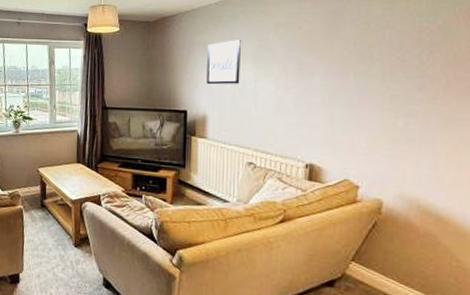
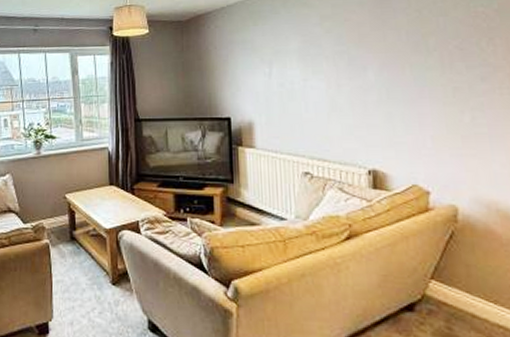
wall art: present [206,39,241,85] -> none [248,35,287,87]

